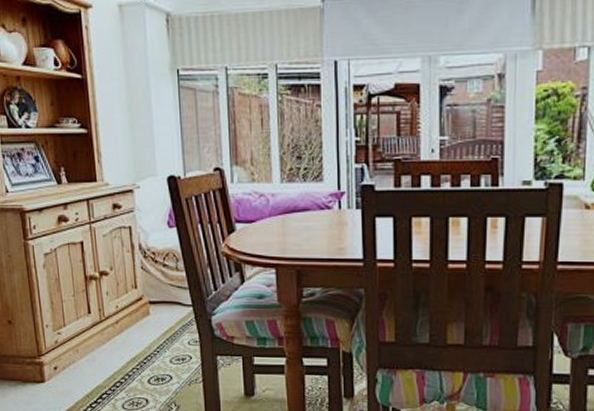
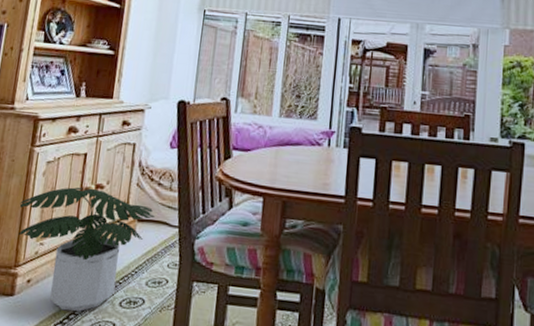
potted plant: none [27,275,167,392] -> present [18,187,156,312]

